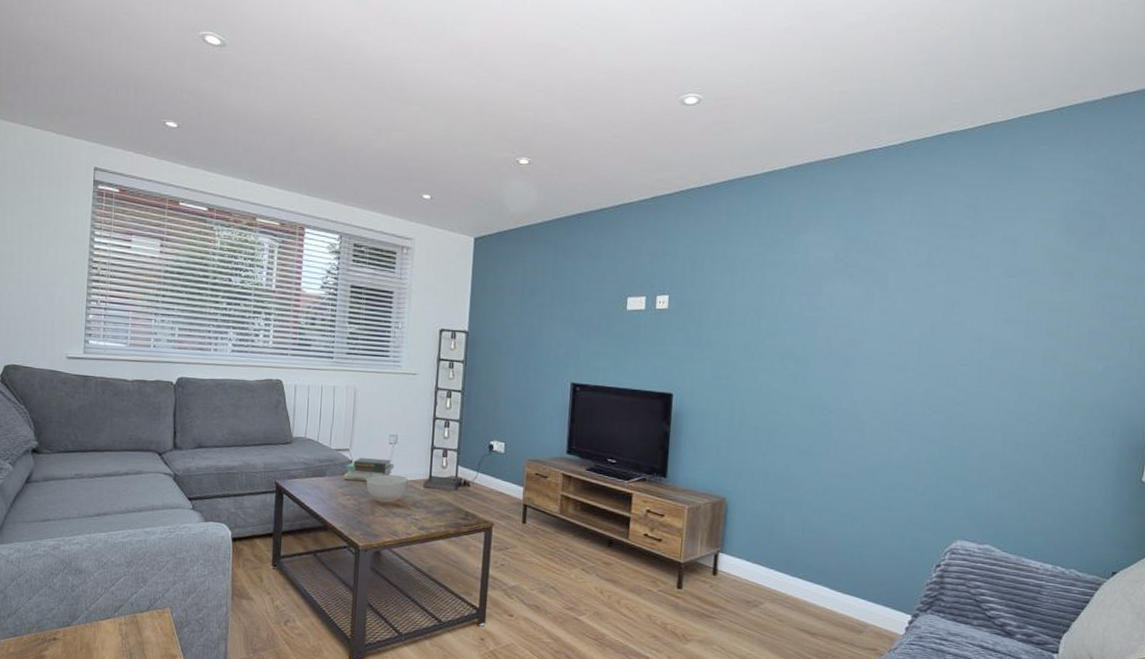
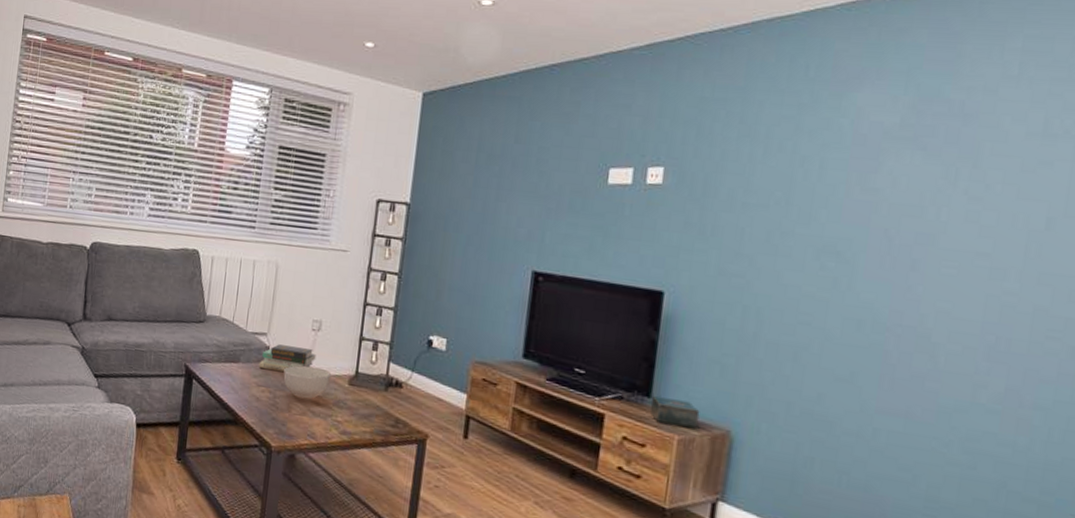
decorative box: none [666,476,703,498] -> present [650,396,700,428]

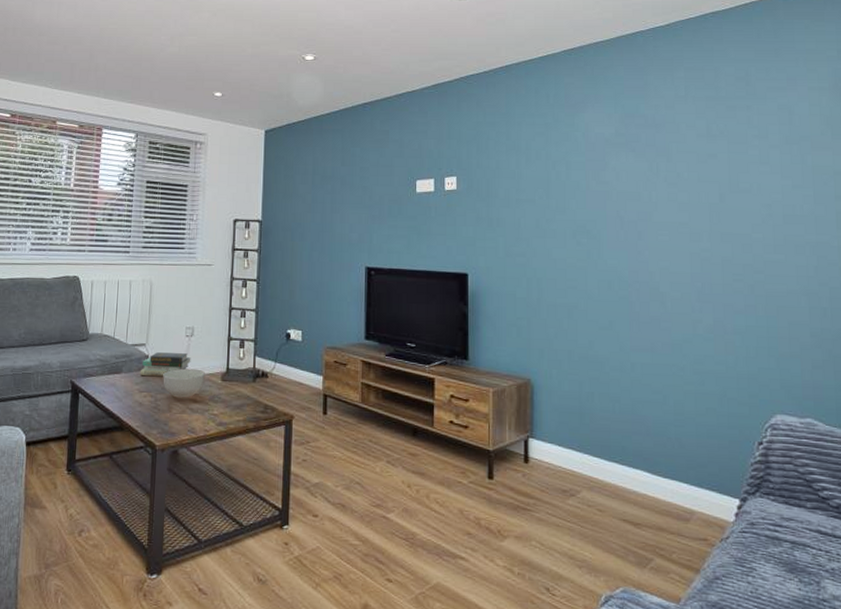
decorative box: present [650,396,700,428] -> none [468,359,506,380]

